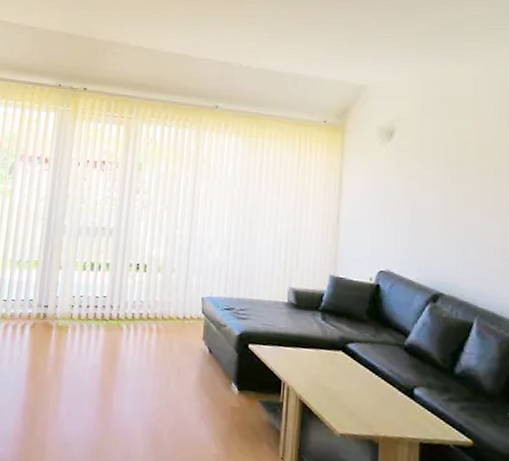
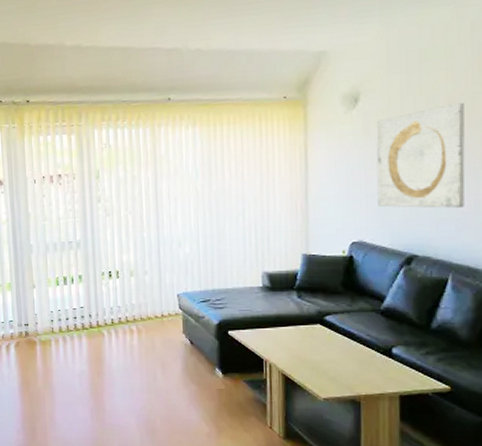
wall art: none [407,151,492,252] -> present [376,103,465,208]

